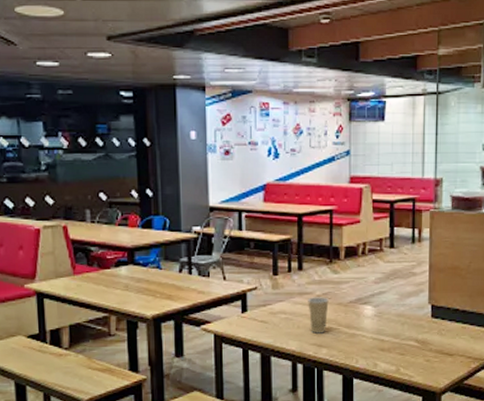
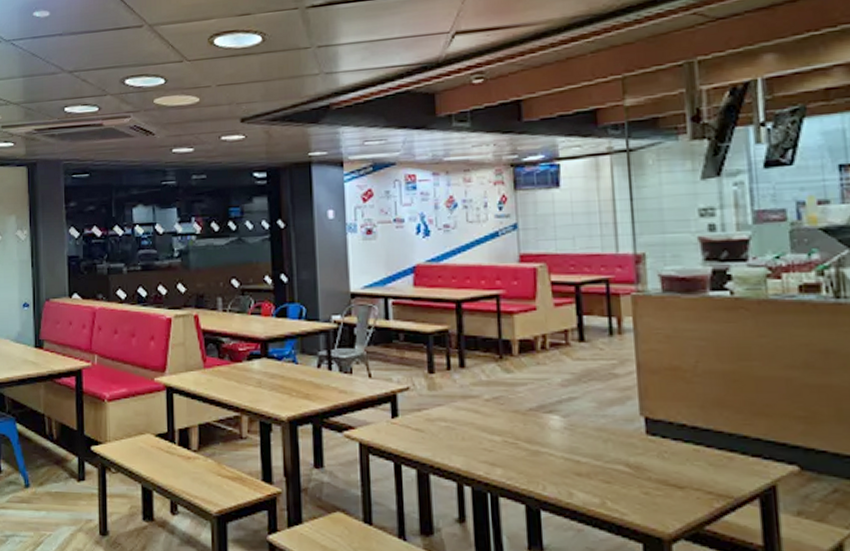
paper cup: present [308,297,329,334] -> none [473,401,501,448]

